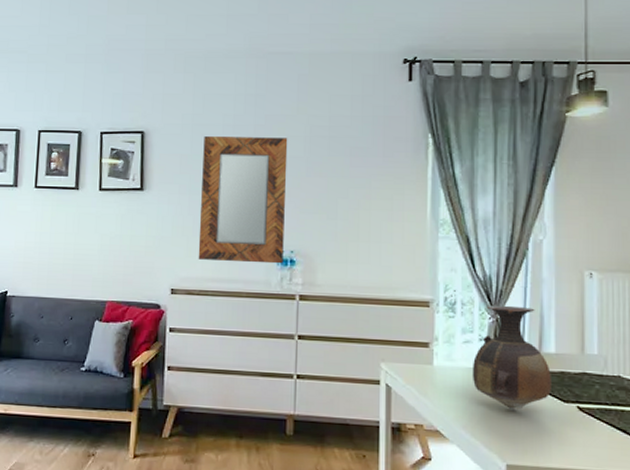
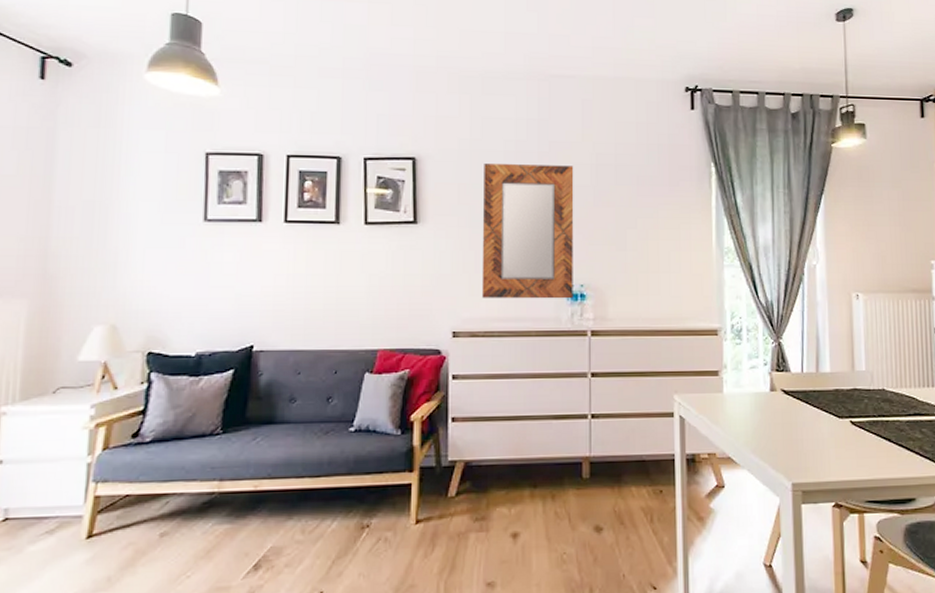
vase: present [472,305,551,409] -> none [758,329,828,429]

